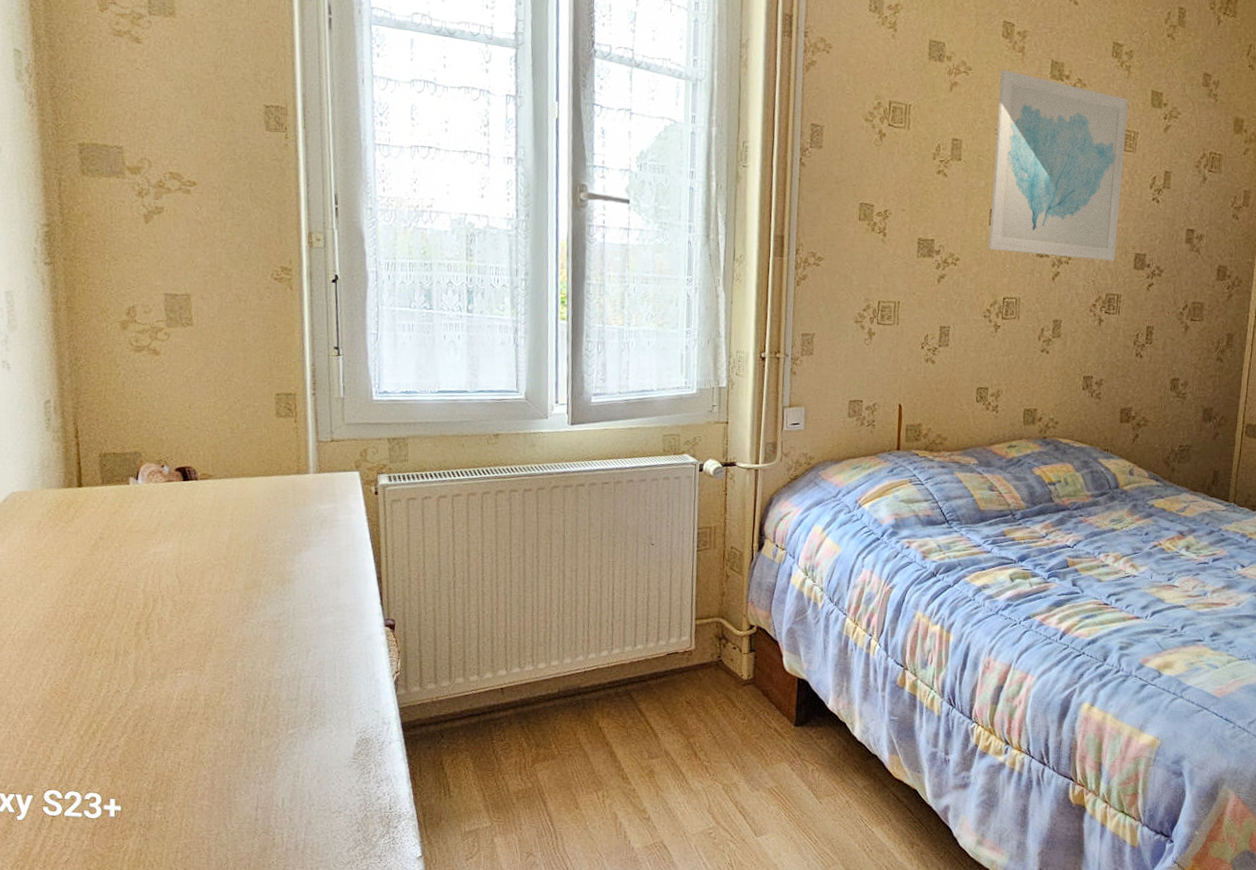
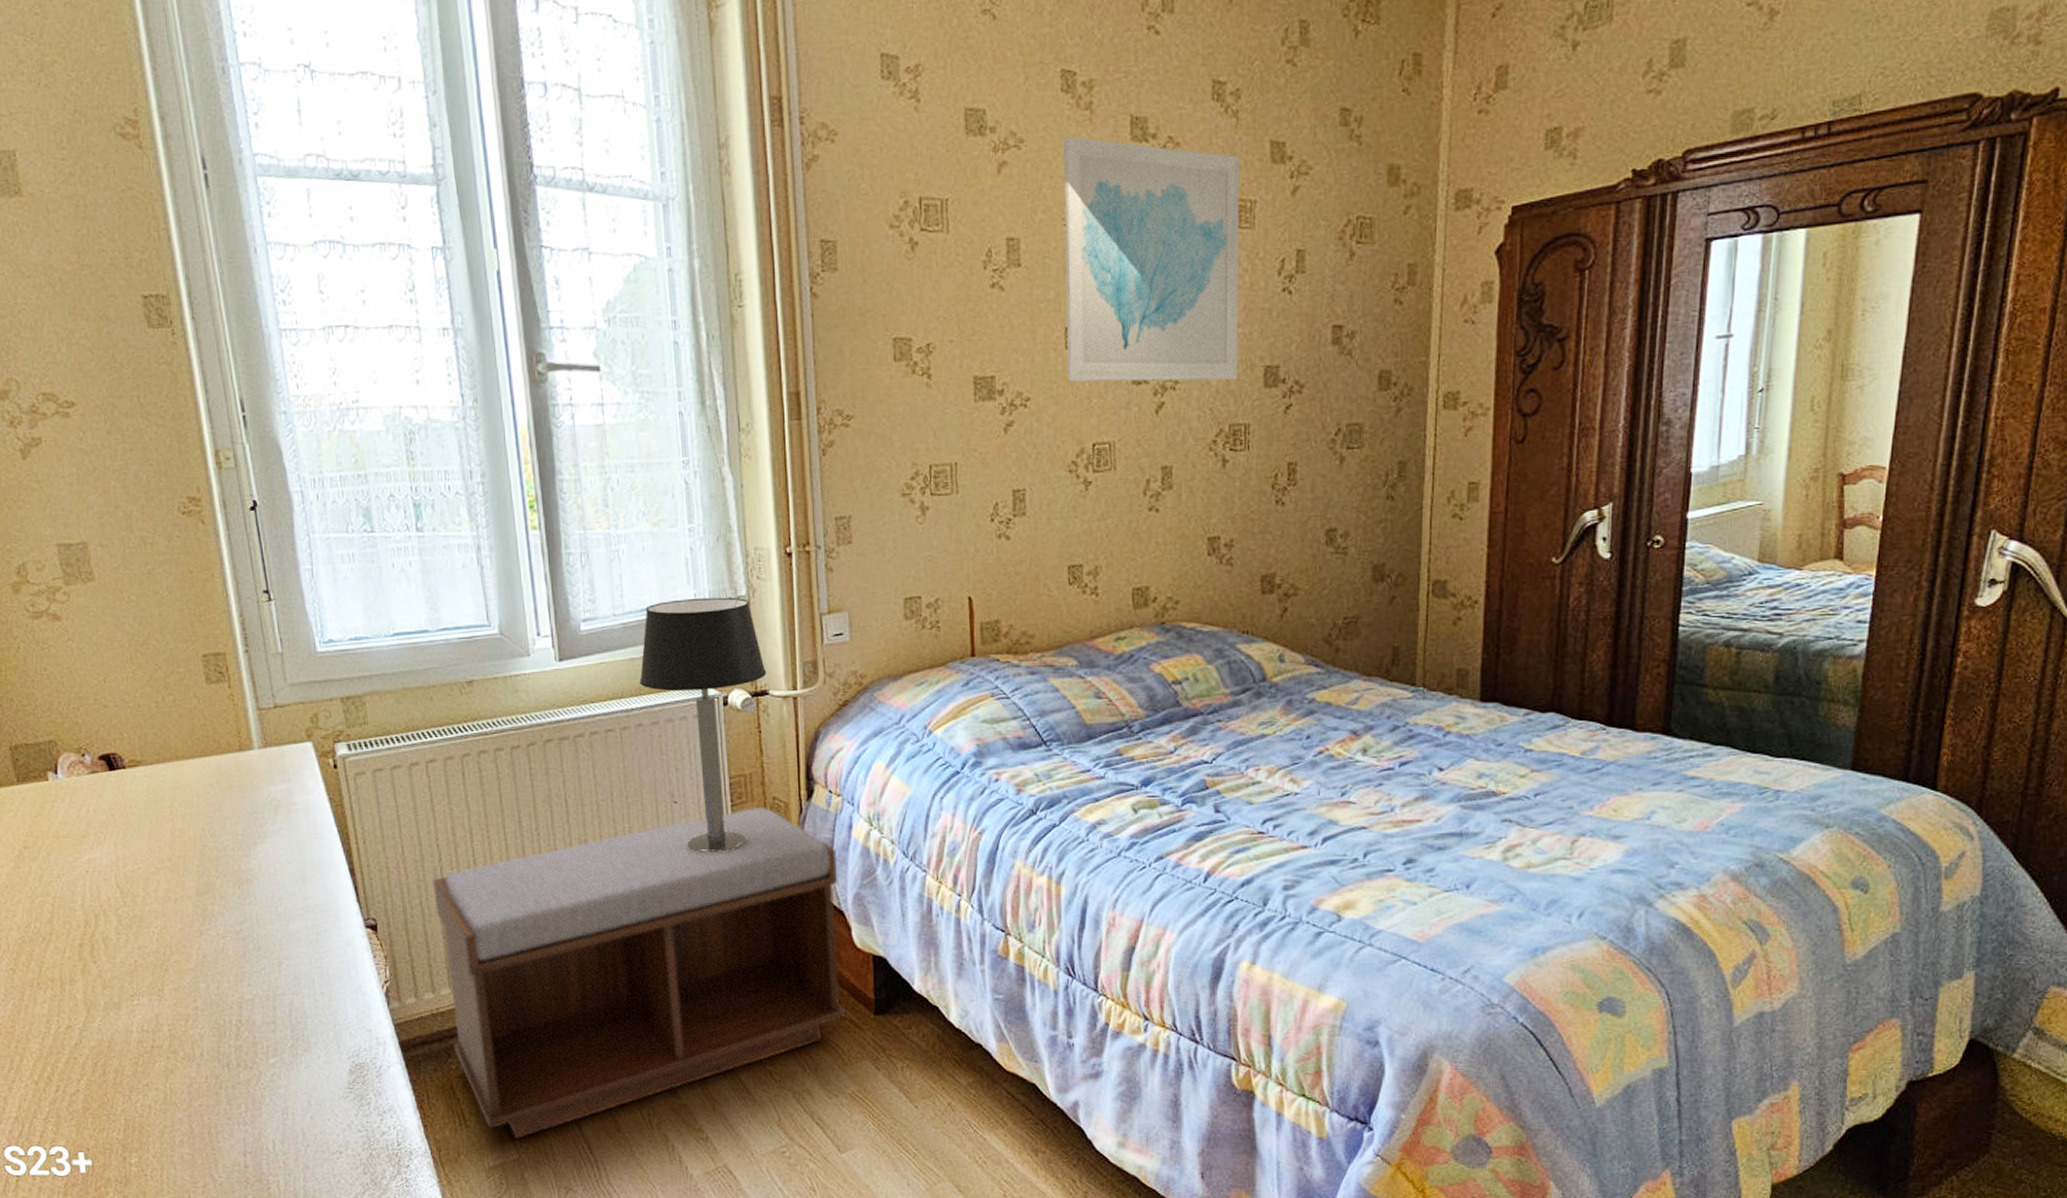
bench: none [445,554,777,809] -> present [431,808,846,1139]
table lamp: none [634,385,737,587] -> present [639,597,767,852]

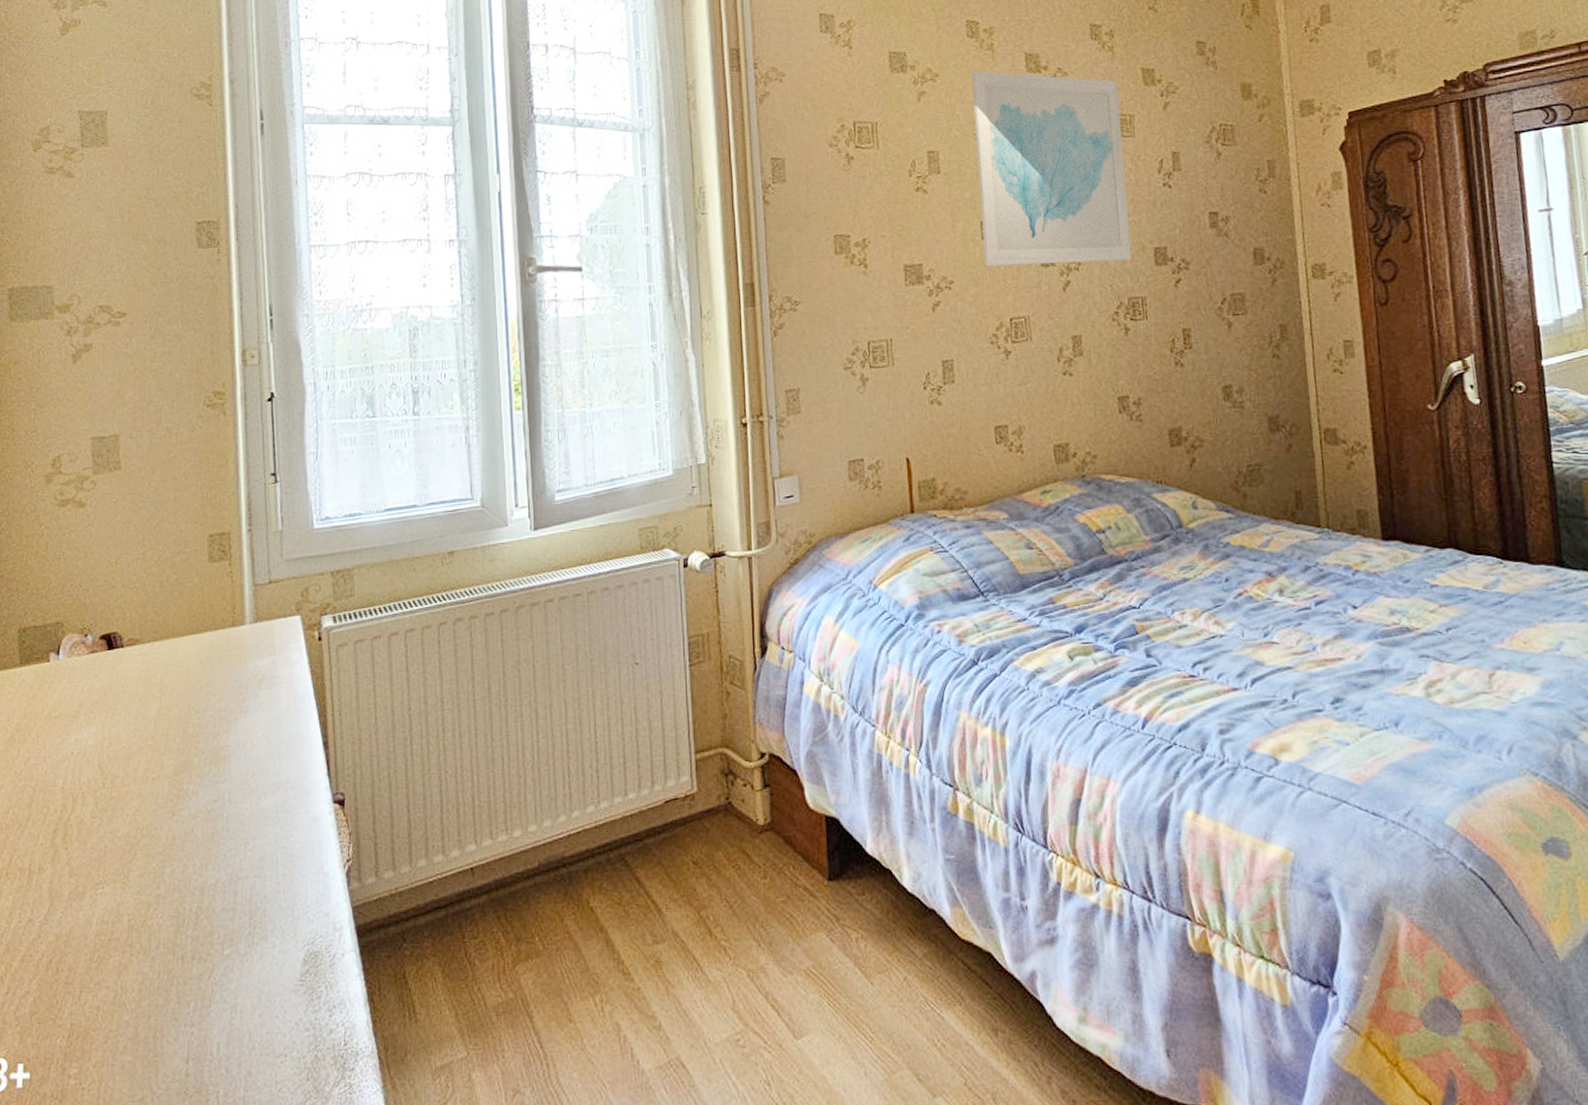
bench: present [431,808,846,1139] -> none [401,666,800,1033]
table lamp: present [639,597,767,852] -> none [607,465,724,714]

